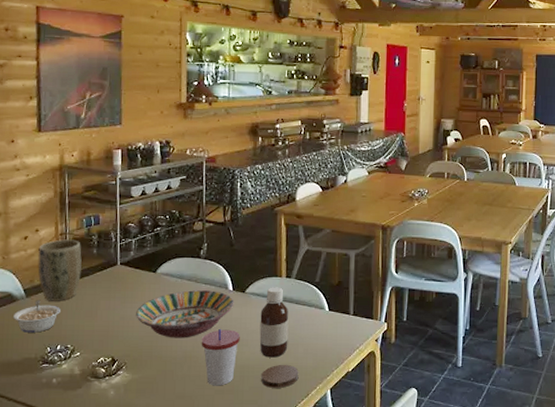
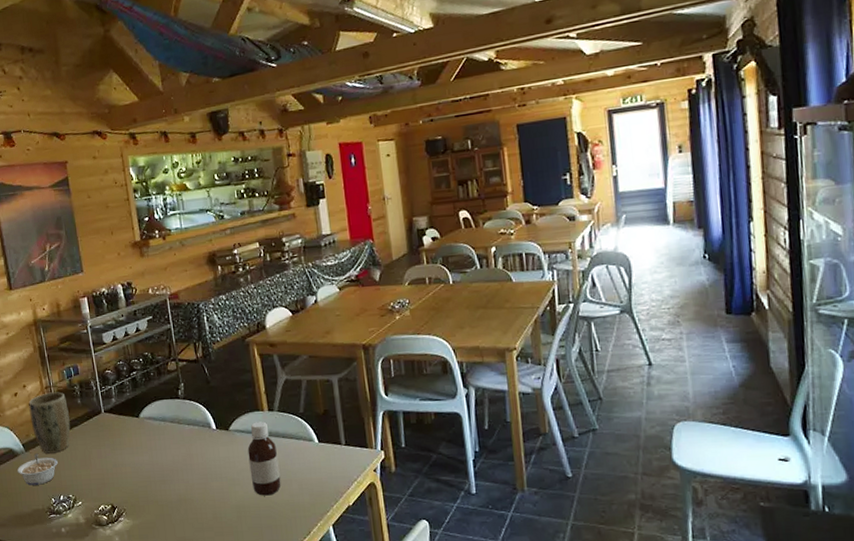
serving bowl: present [136,290,234,338] -> none [126,431,220,482]
cup: present [201,329,240,386] -> none [193,469,232,528]
coaster: present [261,365,299,388] -> none [258,502,297,527]

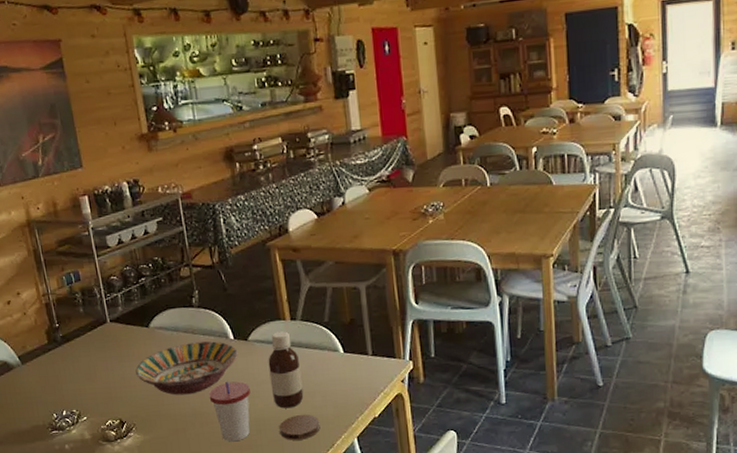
legume: present [17,453,58,486] -> none [13,366,59,400]
plant pot: present [28,392,71,454] -> none [23,299,72,367]
serving bowl: none [126,431,220,482] -> present [135,341,238,395]
cup: none [193,469,232,528] -> present [208,381,251,442]
coaster: none [258,502,297,527] -> present [279,415,320,440]

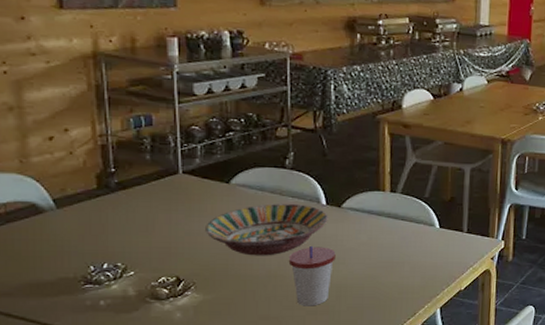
bottle: present [268,331,304,409] -> none [358,202,394,276]
coaster: present [279,415,320,440] -> none [361,284,405,307]

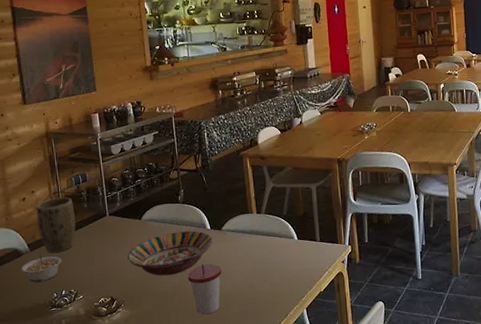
legume: none [41,211,105,249] -> present [21,252,62,282]
plant pot: none [70,142,130,214] -> present [36,197,76,253]

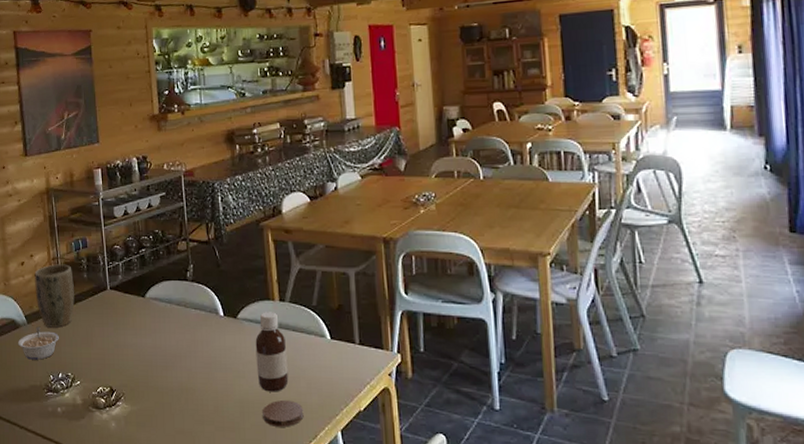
serving bowl: present [127,231,213,276] -> none [129,316,227,368]
cup: present [187,264,222,315] -> none [196,359,236,422]
bottle: none [237,222,265,286] -> present [255,312,289,392]
coaster: none [244,290,277,312] -> present [262,400,304,427]

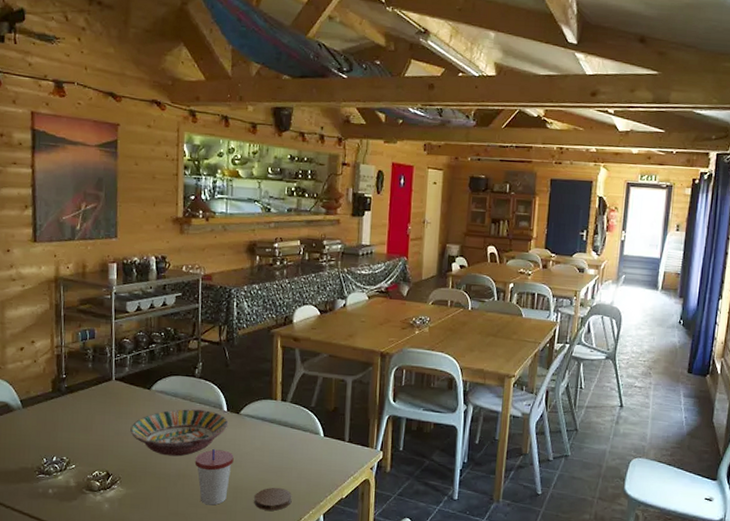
legume: present [18,326,59,360] -> none [10,411,56,444]
plant pot: present [34,264,75,328] -> none [34,352,77,414]
serving bowl: none [129,316,227,368] -> present [130,409,229,457]
cup: none [196,359,236,422] -> present [194,449,234,506]
bottle: present [255,312,289,392] -> none [253,410,283,481]

